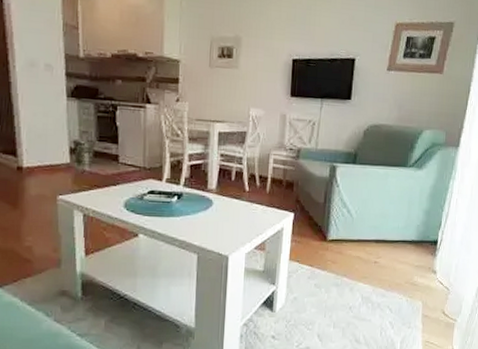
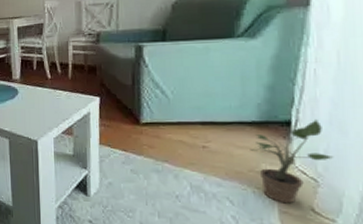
potted plant: none [408,240,461,309] -> present [250,120,334,204]

